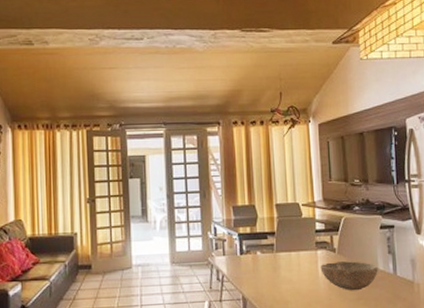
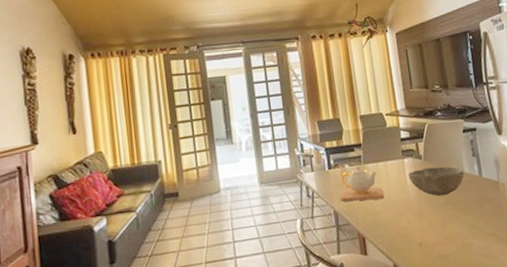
teapot: none [249,253,294,289] -> present [339,165,384,202]

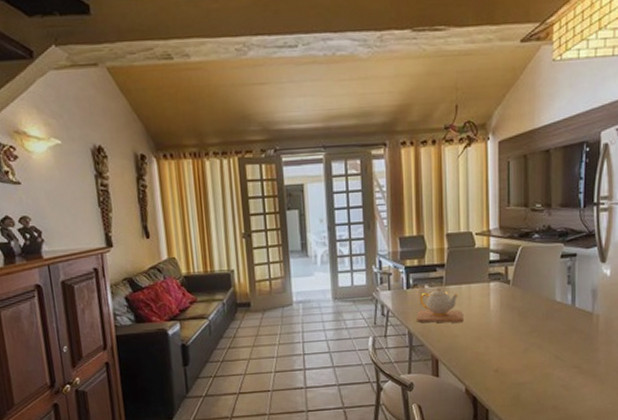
bowl: present [408,166,464,197] -> none [492,292,555,324]

